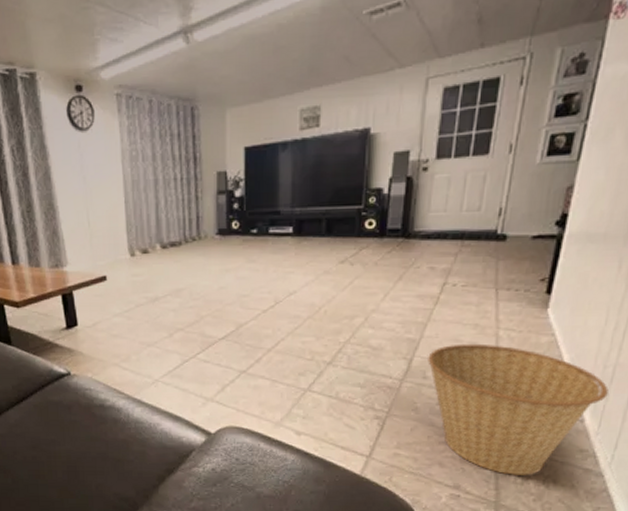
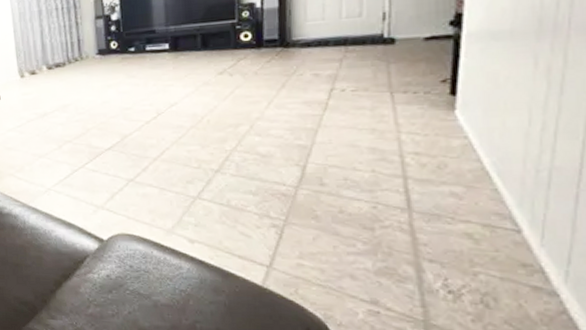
basket: present [428,343,609,475] -> none [323,148,547,292]

